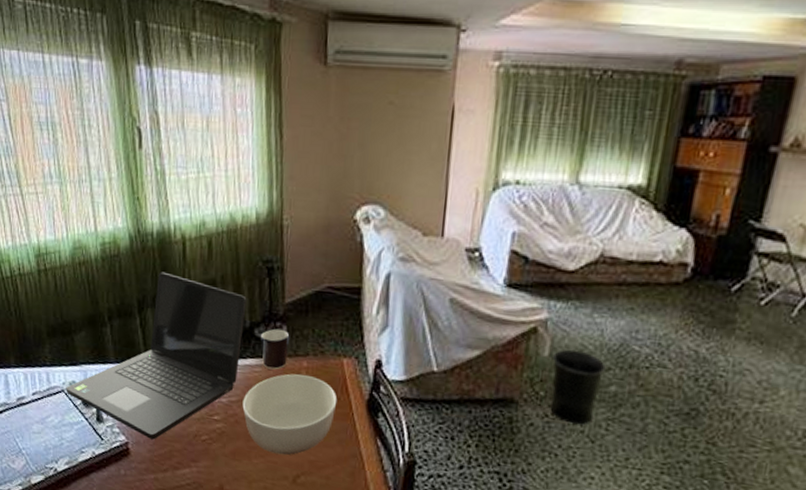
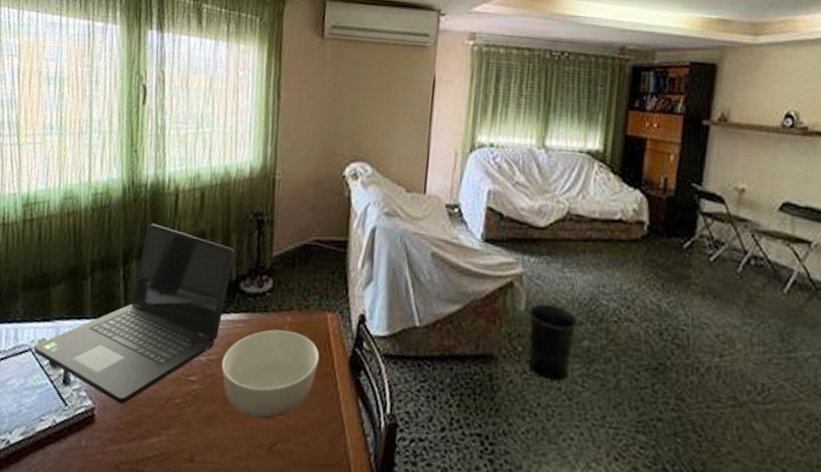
mug: present [261,328,290,370] -> none [245,281,276,326]

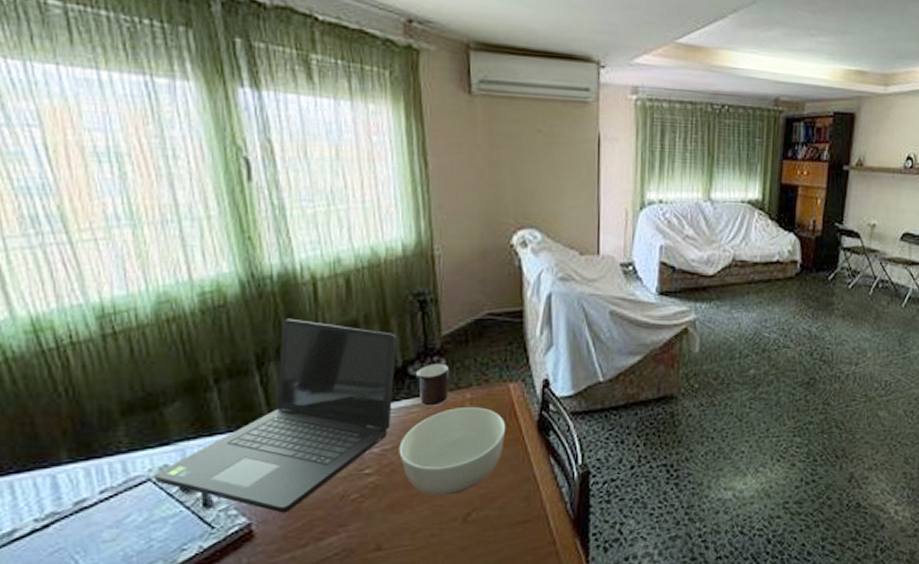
mug: none [245,281,276,326] -> present [416,363,450,408]
waste bin: present [528,303,578,381] -> none [703,343,745,408]

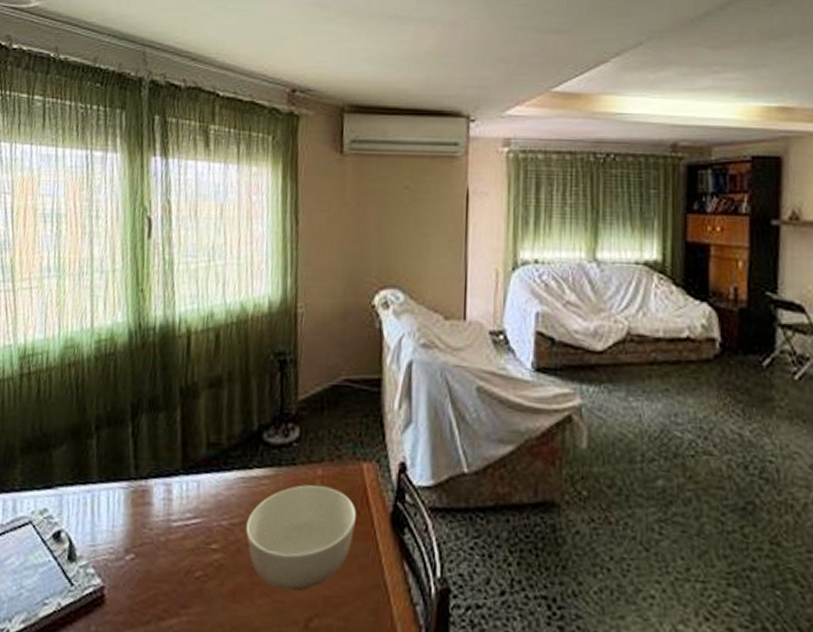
laptop: present [154,318,397,513] -> none [34,370,256,581]
mug: present [416,363,450,408] -> none [270,430,303,482]

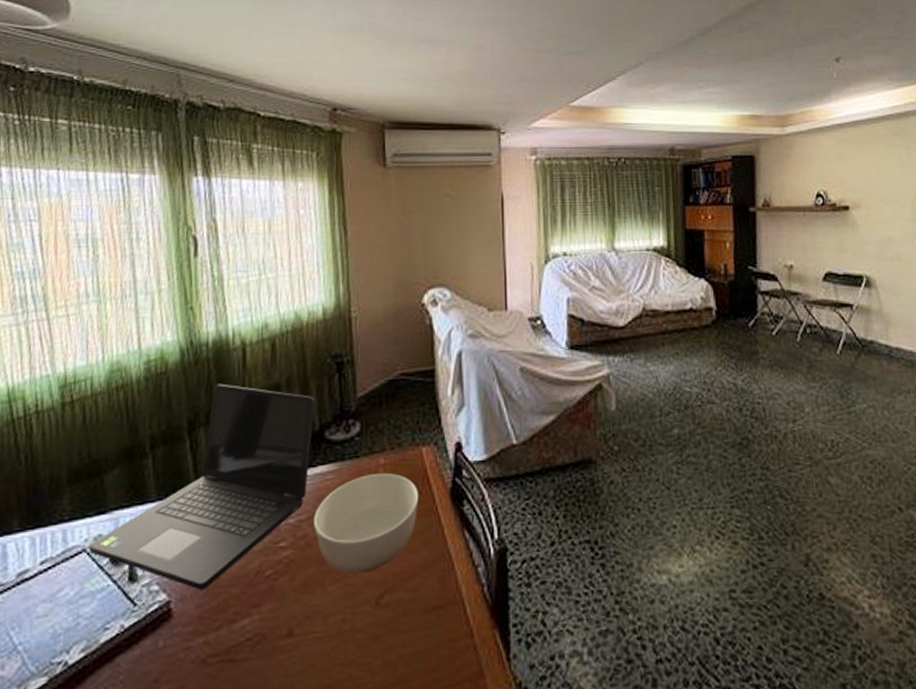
laptop: none [34,370,256,581] -> present [88,383,315,590]

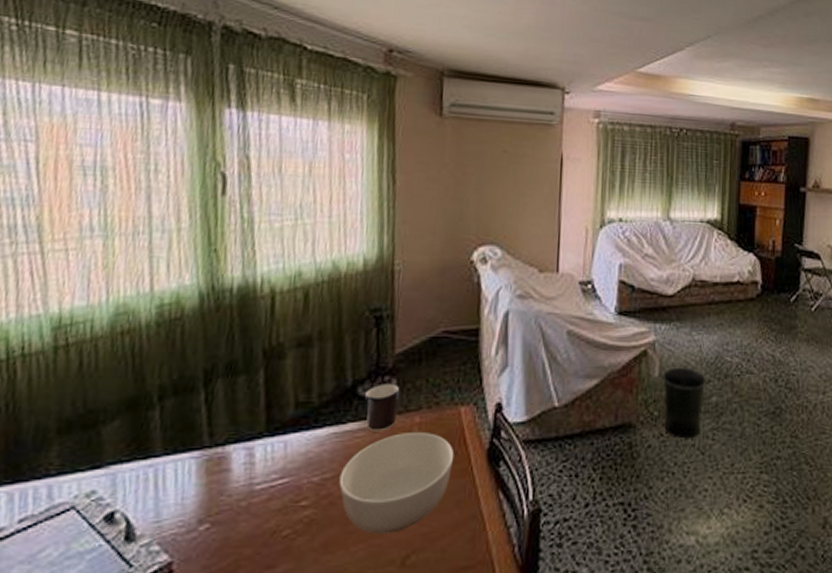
laptop: present [88,383,315,590] -> none [78,333,350,551]
mug: none [332,426,364,474] -> present [365,383,400,432]
waste bin: none [620,399,666,474] -> present [663,367,706,439]

